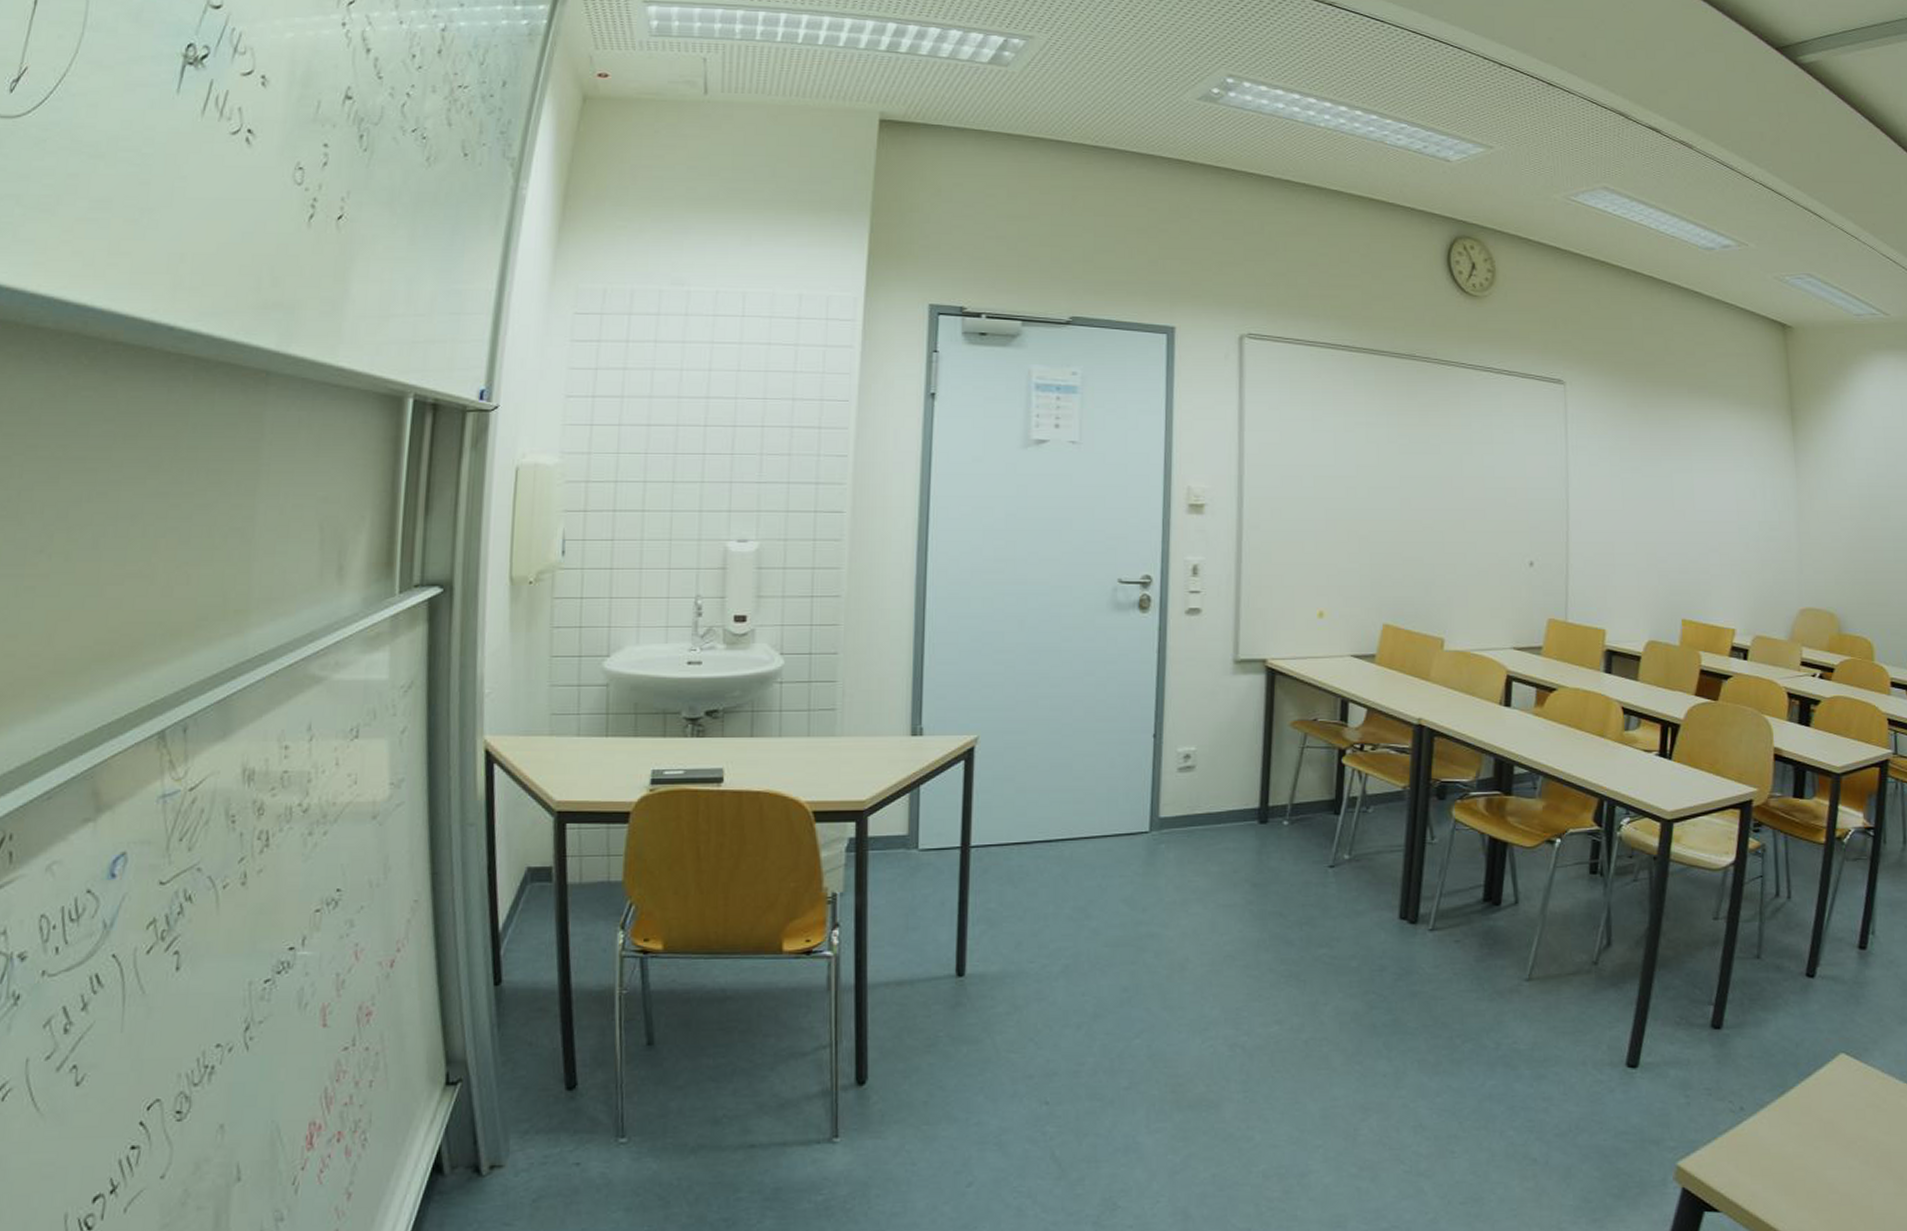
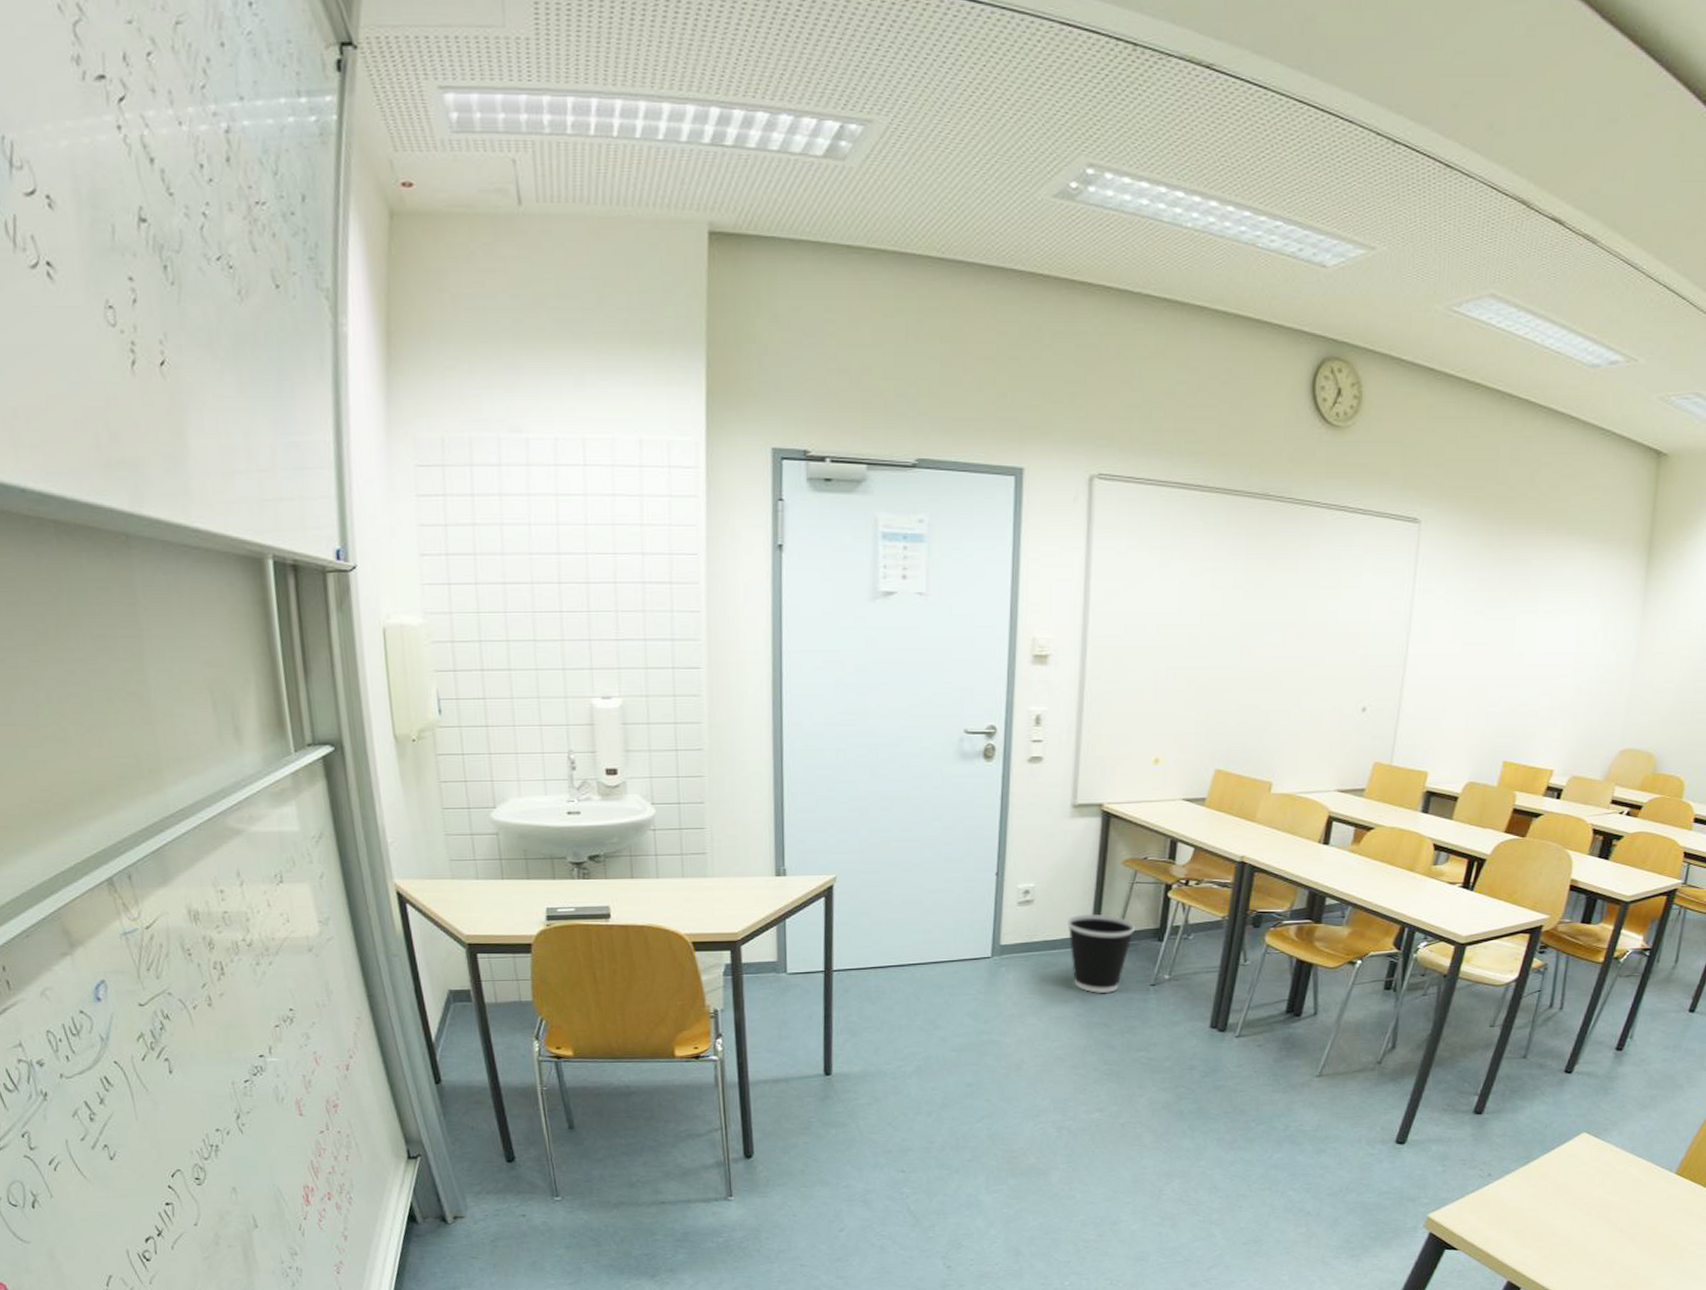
wastebasket: none [1233,782,1309,877] -> present [1067,914,1136,994]

